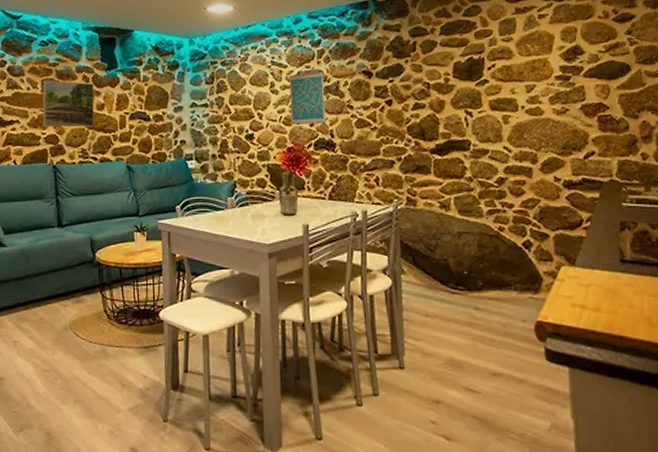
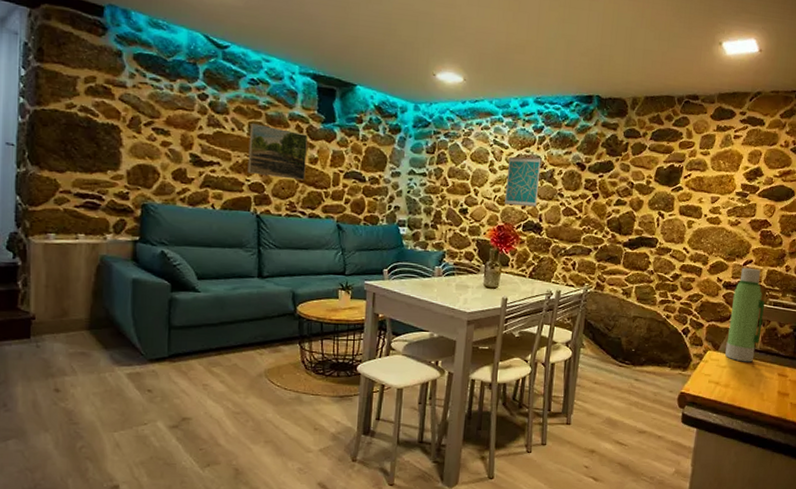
water bottle: none [579,160,629,278] -> present [725,267,765,362]

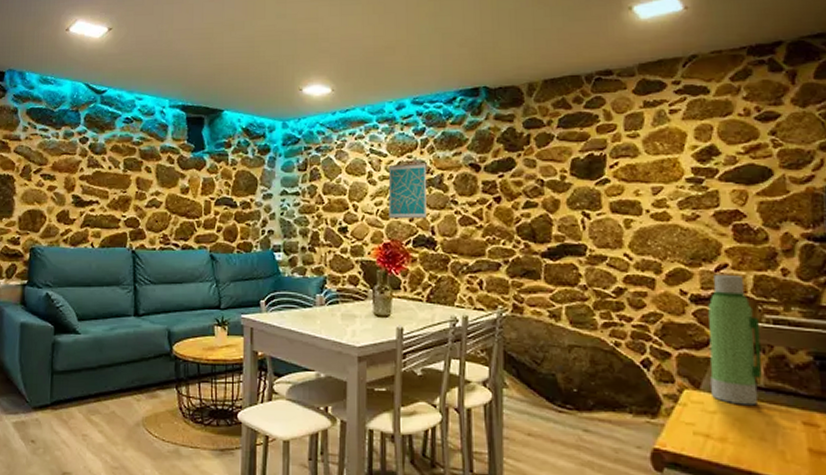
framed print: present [247,123,308,180] -> none [123,160,178,211]

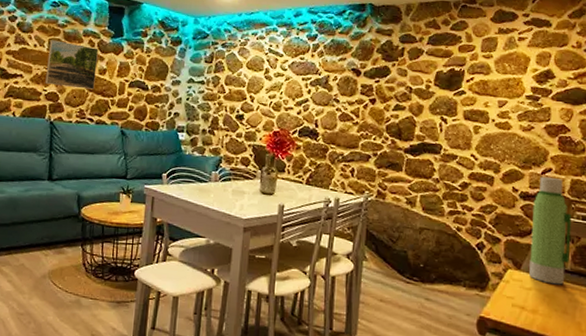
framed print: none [123,160,178,211] -> present [45,40,98,90]
wall art: present [388,162,427,219] -> none [280,64,316,113]

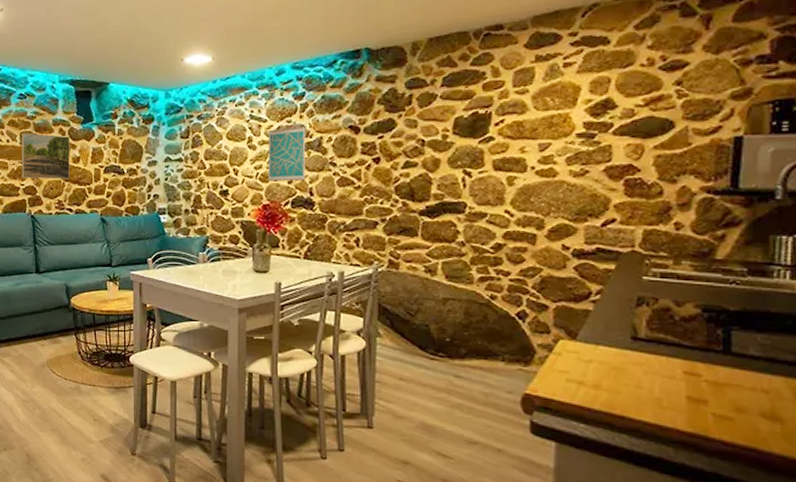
wall art: none [280,64,316,113] -> present [268,126,306,182]
water bottle: present [529,176,571,285] -> none [588,229,645,356]

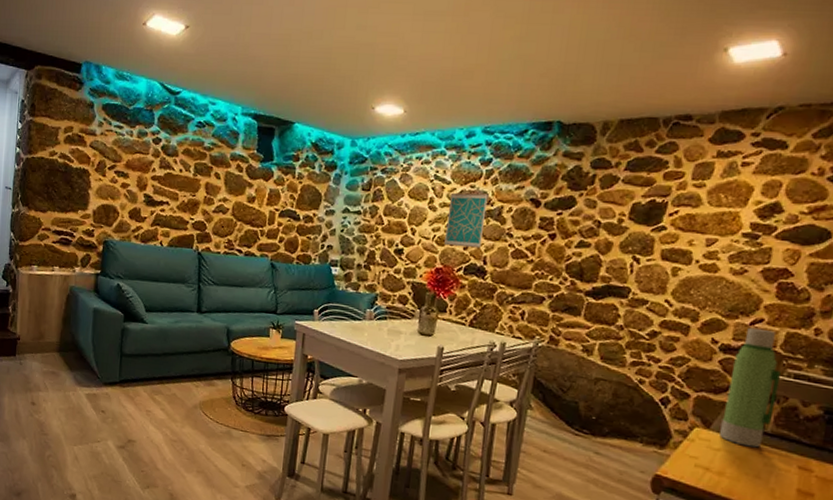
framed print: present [21,133,70,180] -> none [192,164,247,219]
water bottle: none [588,229,645,356] -> present [719,327,781,448]

